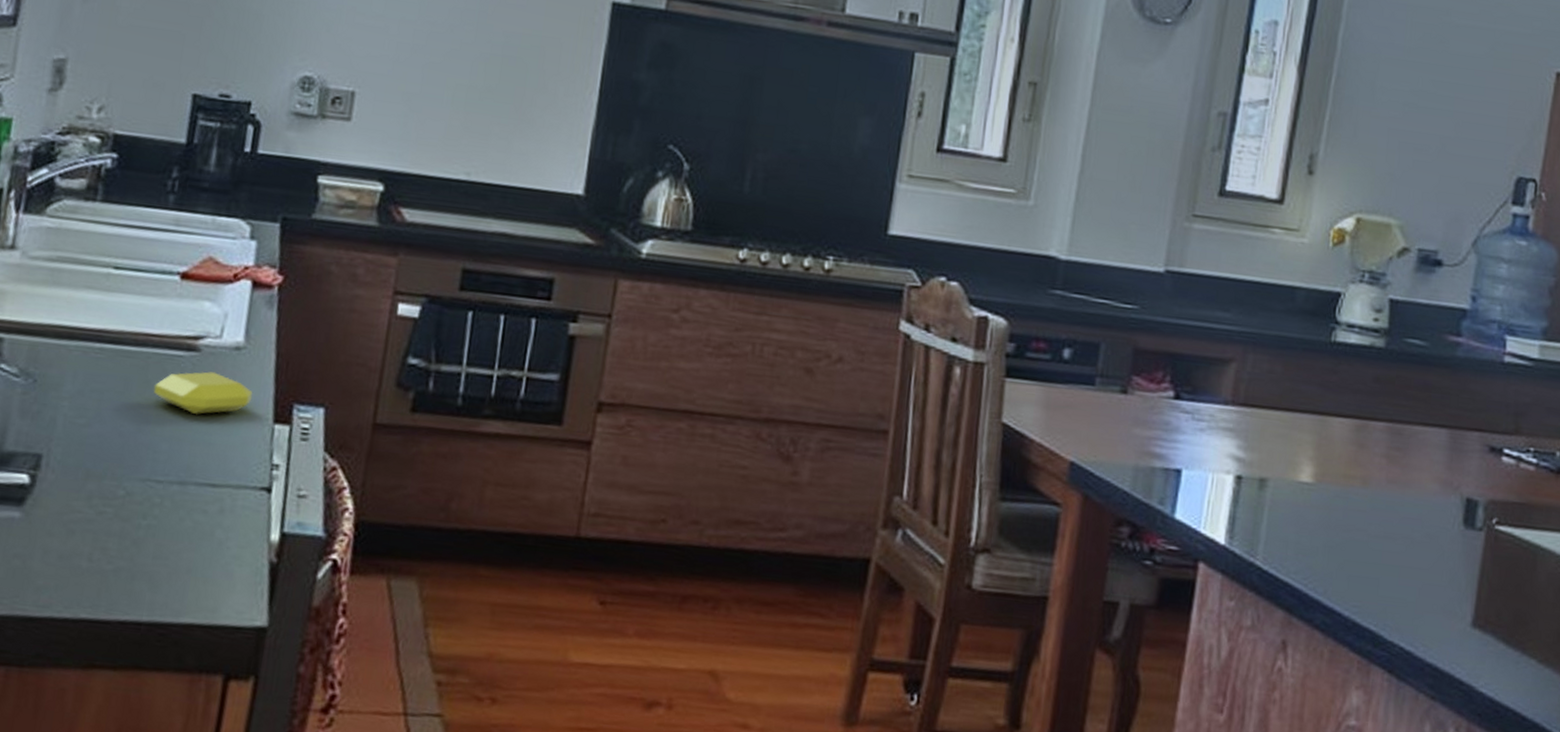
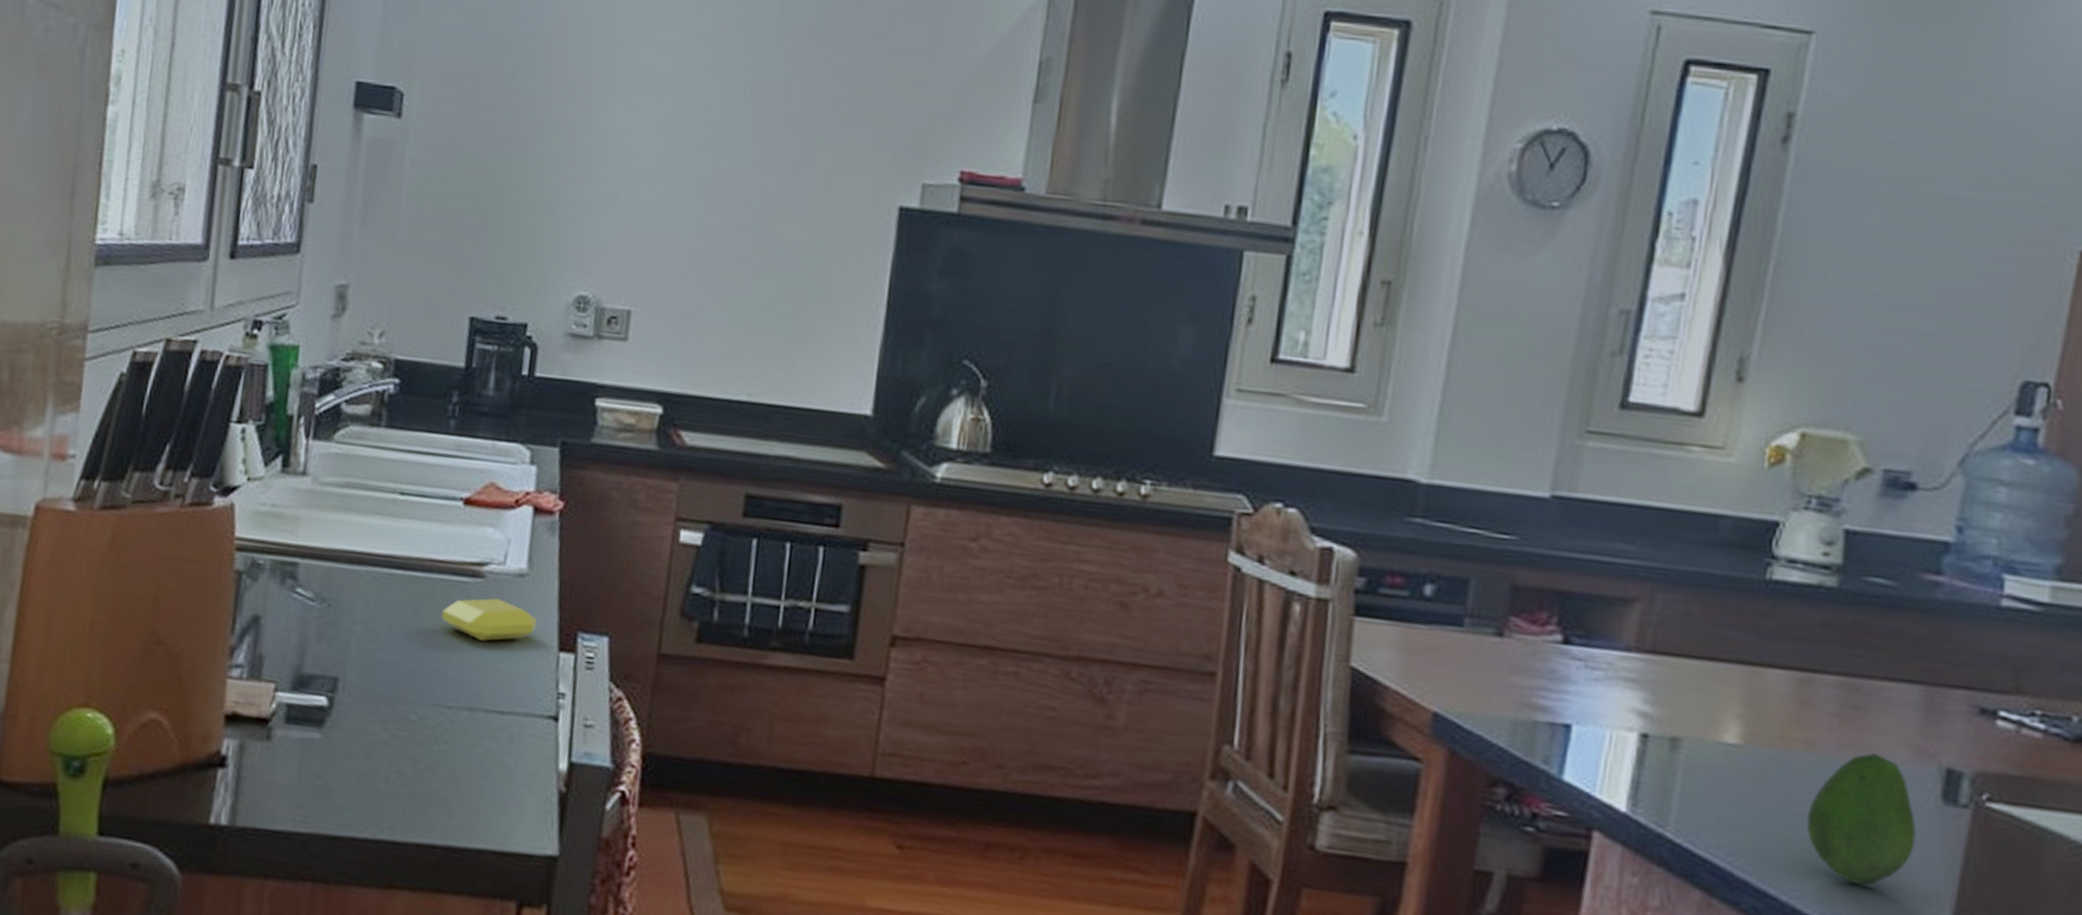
fruit: none [1363,487,1445,599] -> present [1806,753,1917,885]

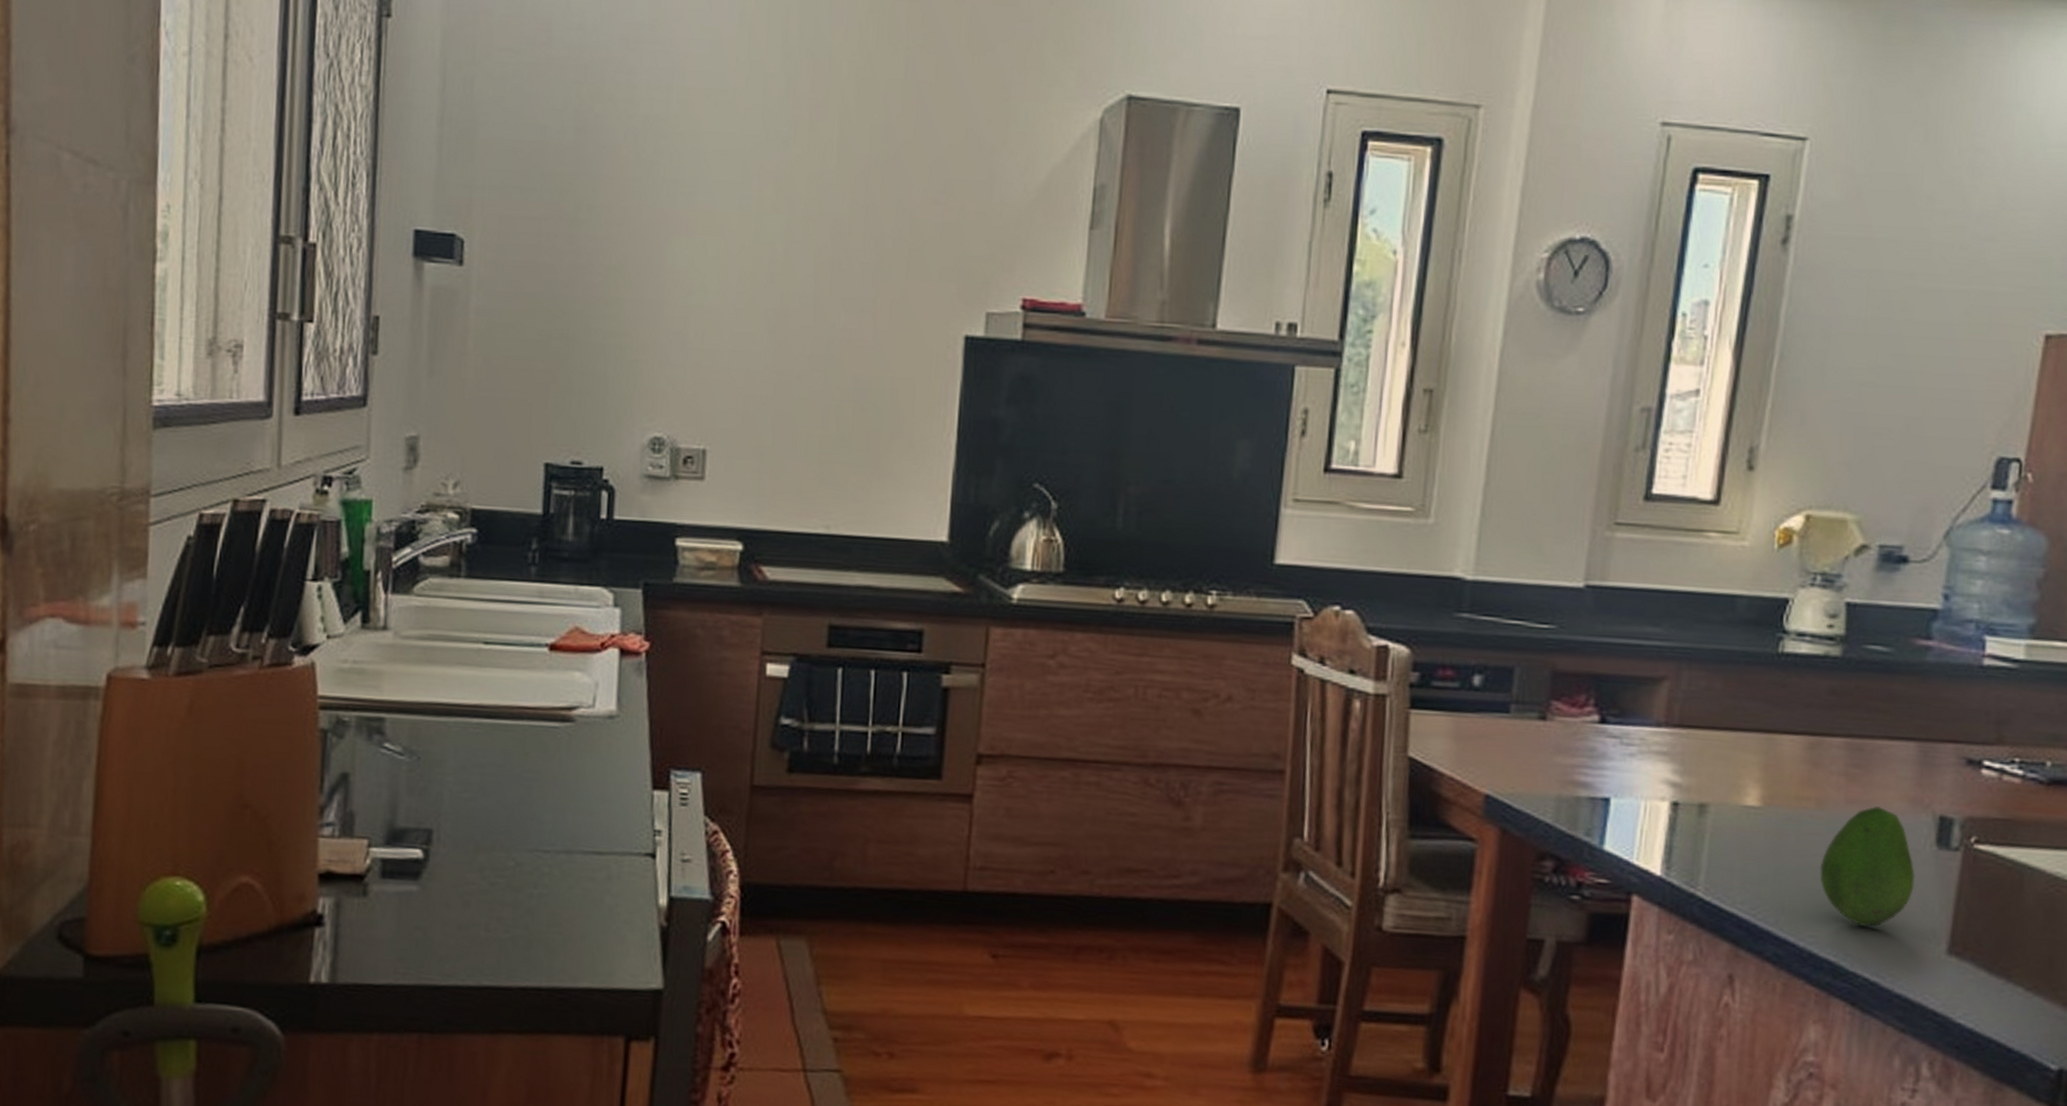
soap bar: present [440,598,538,642] -> none [532,741,630,785]

